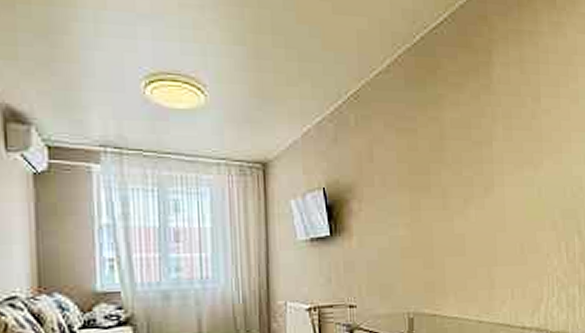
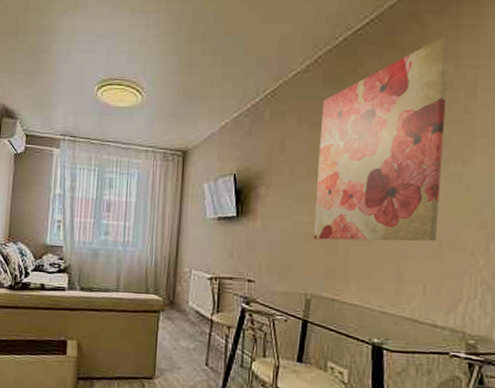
wall art: none [407,40,519,254] -> present [313,36,451,242]

